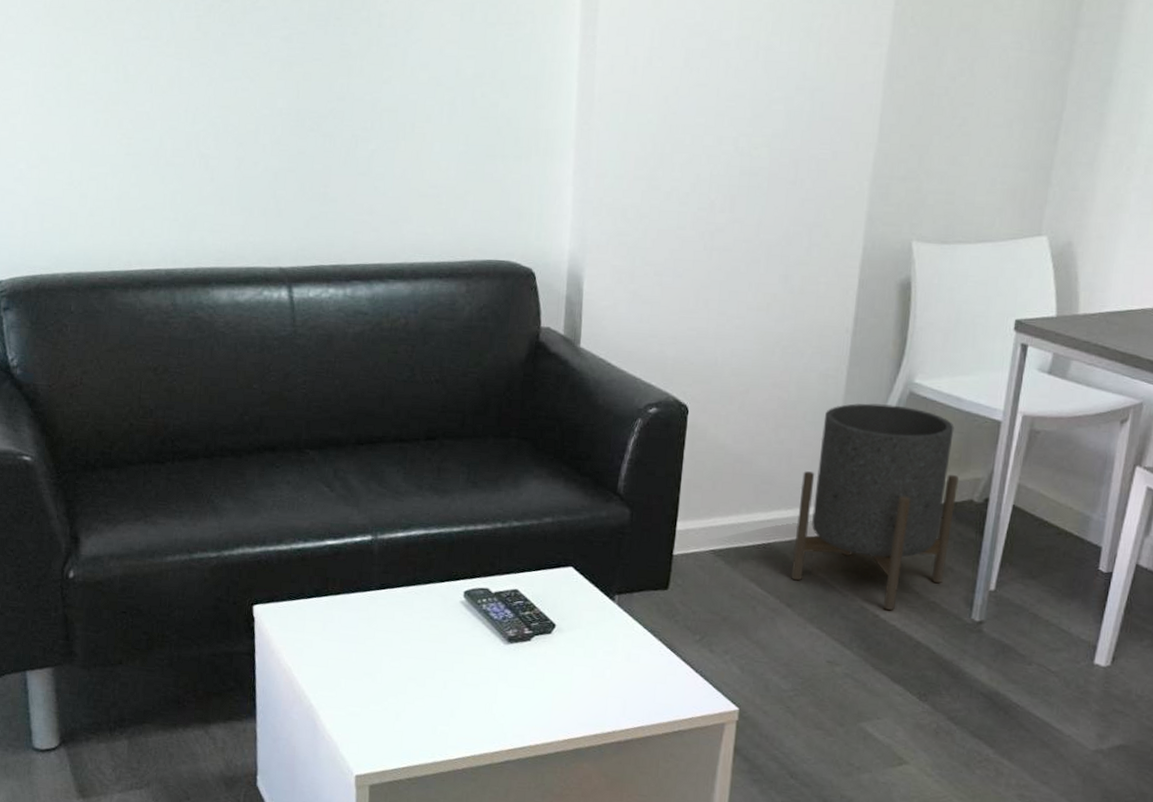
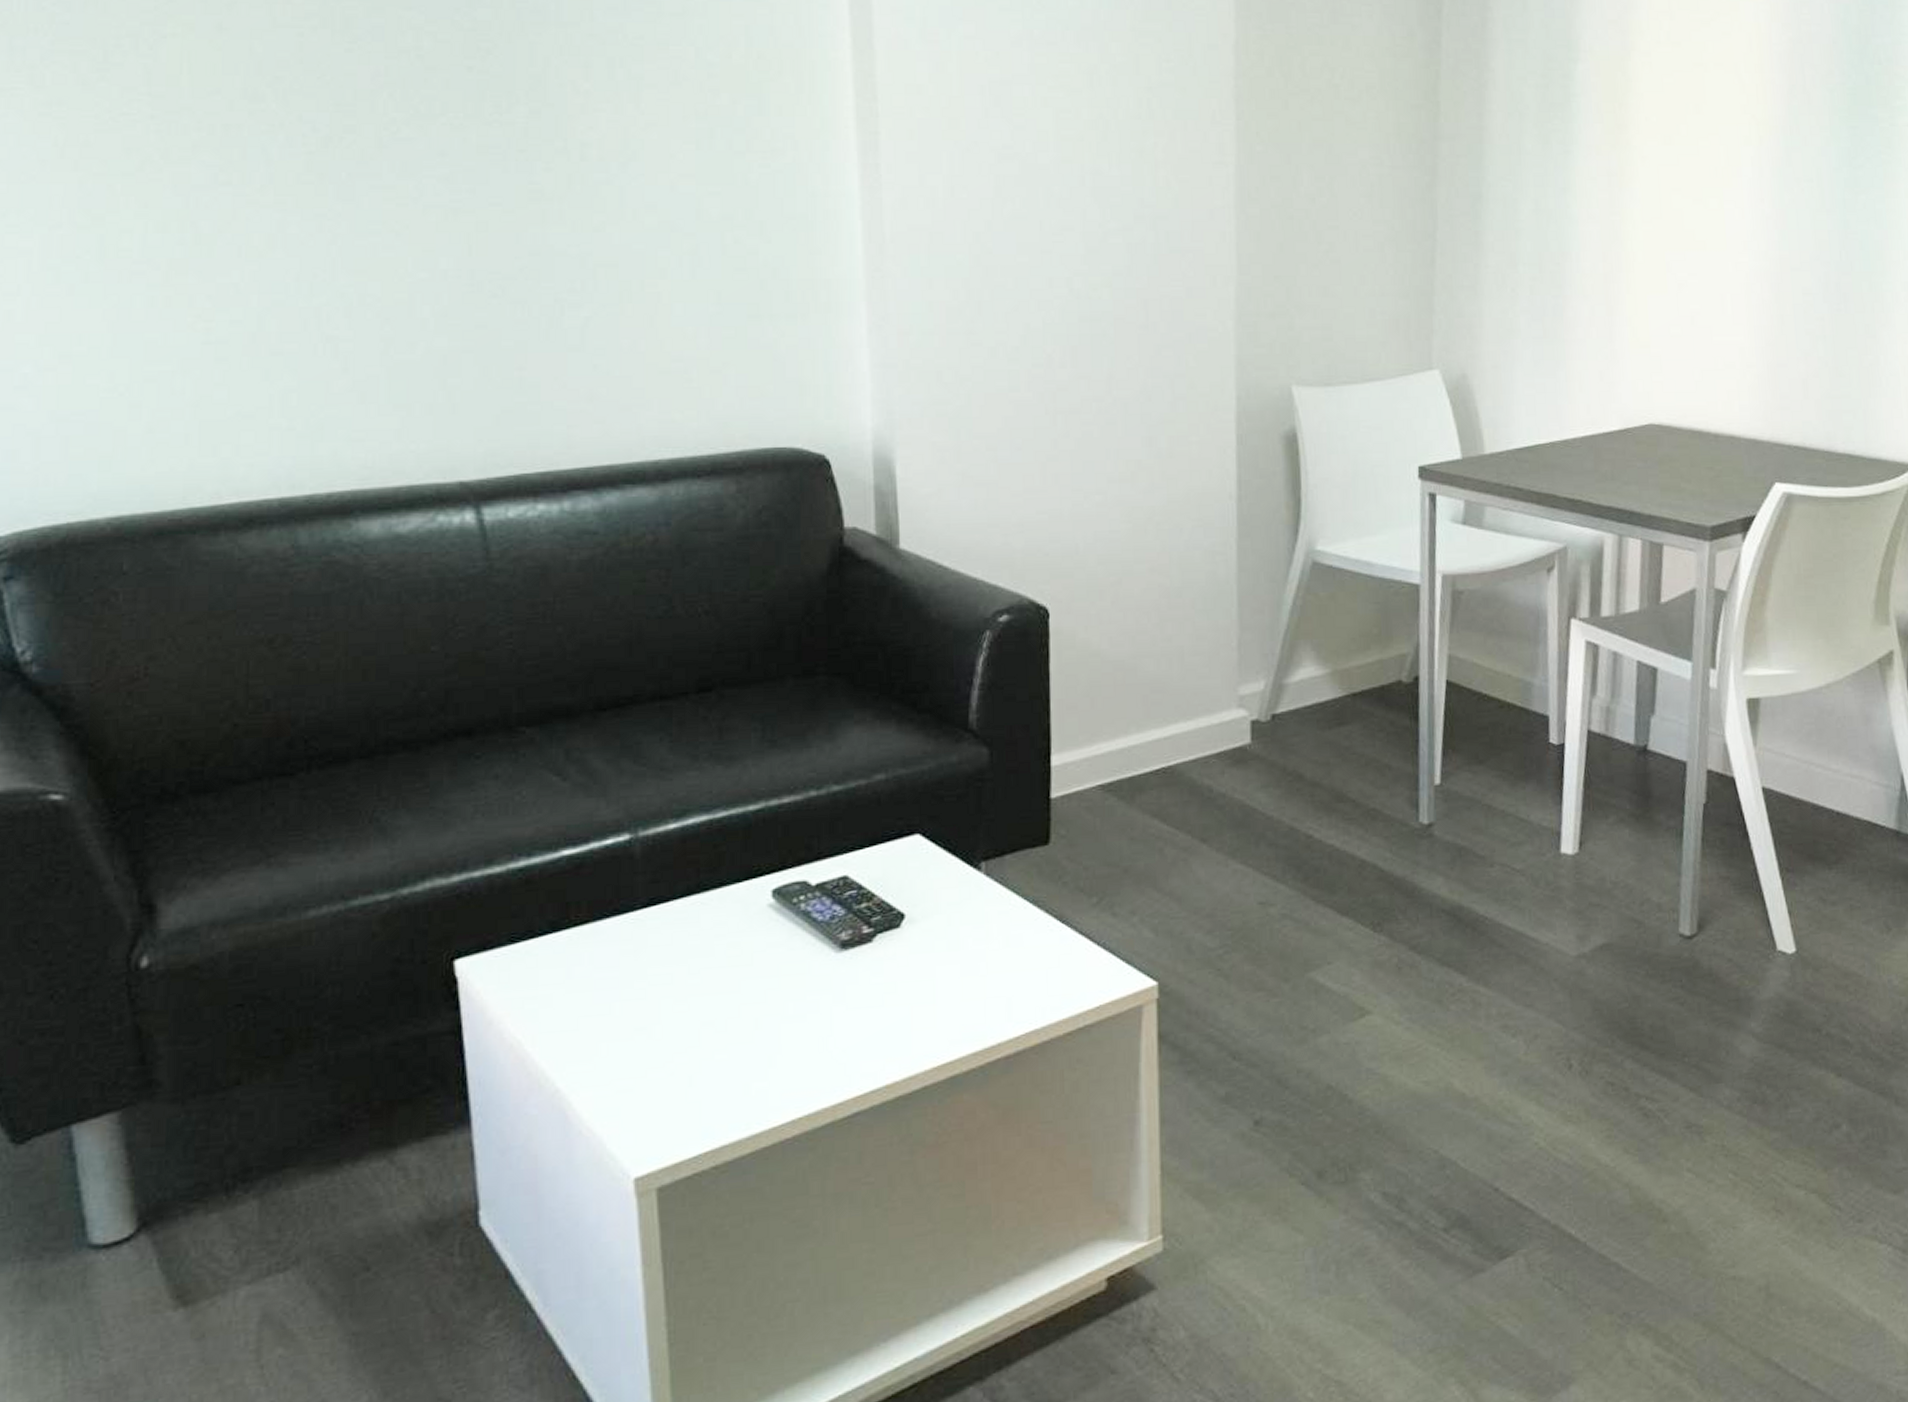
planter: present [790,403,959,610] -> none [1199,579,1382,827]

